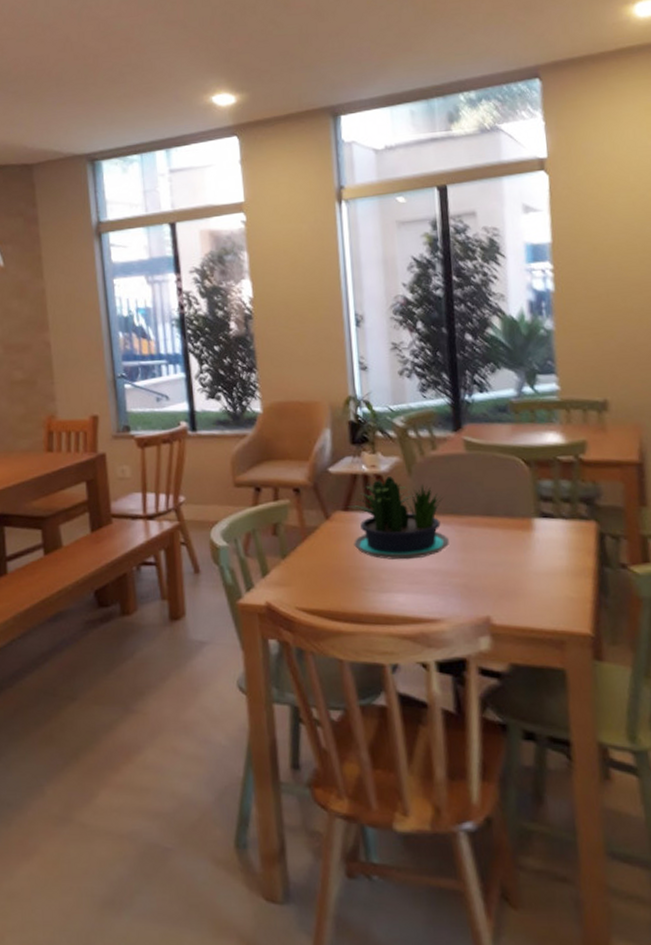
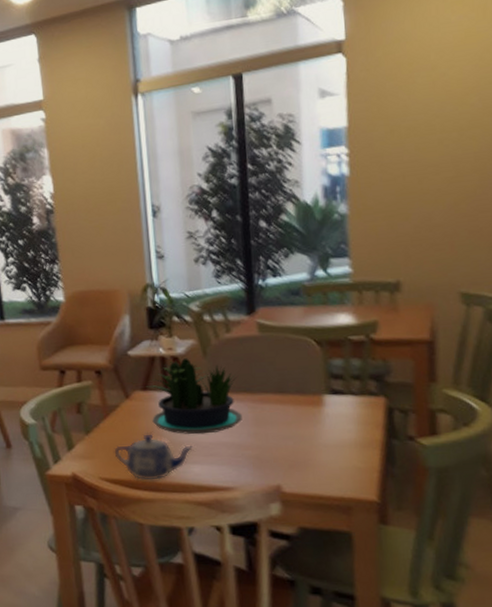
teapot: none [312,559,398,611] -> present [114,434,194,481]

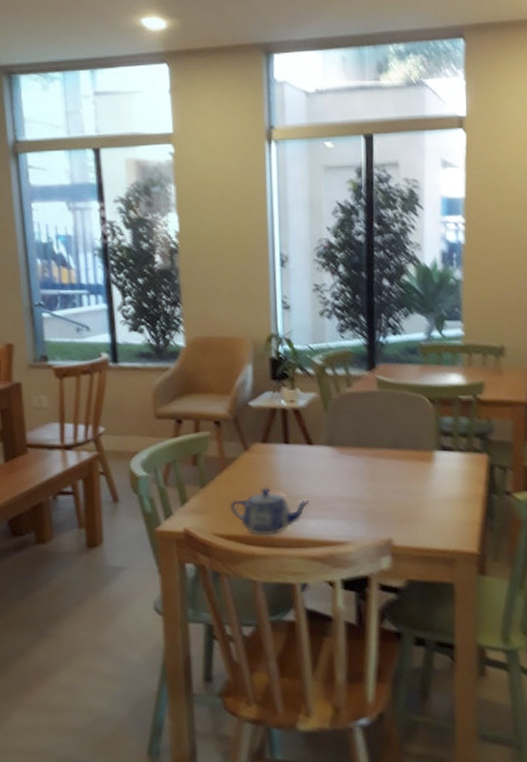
potted plant: present [145,358,242,435] -> none [265,411,359,489]

